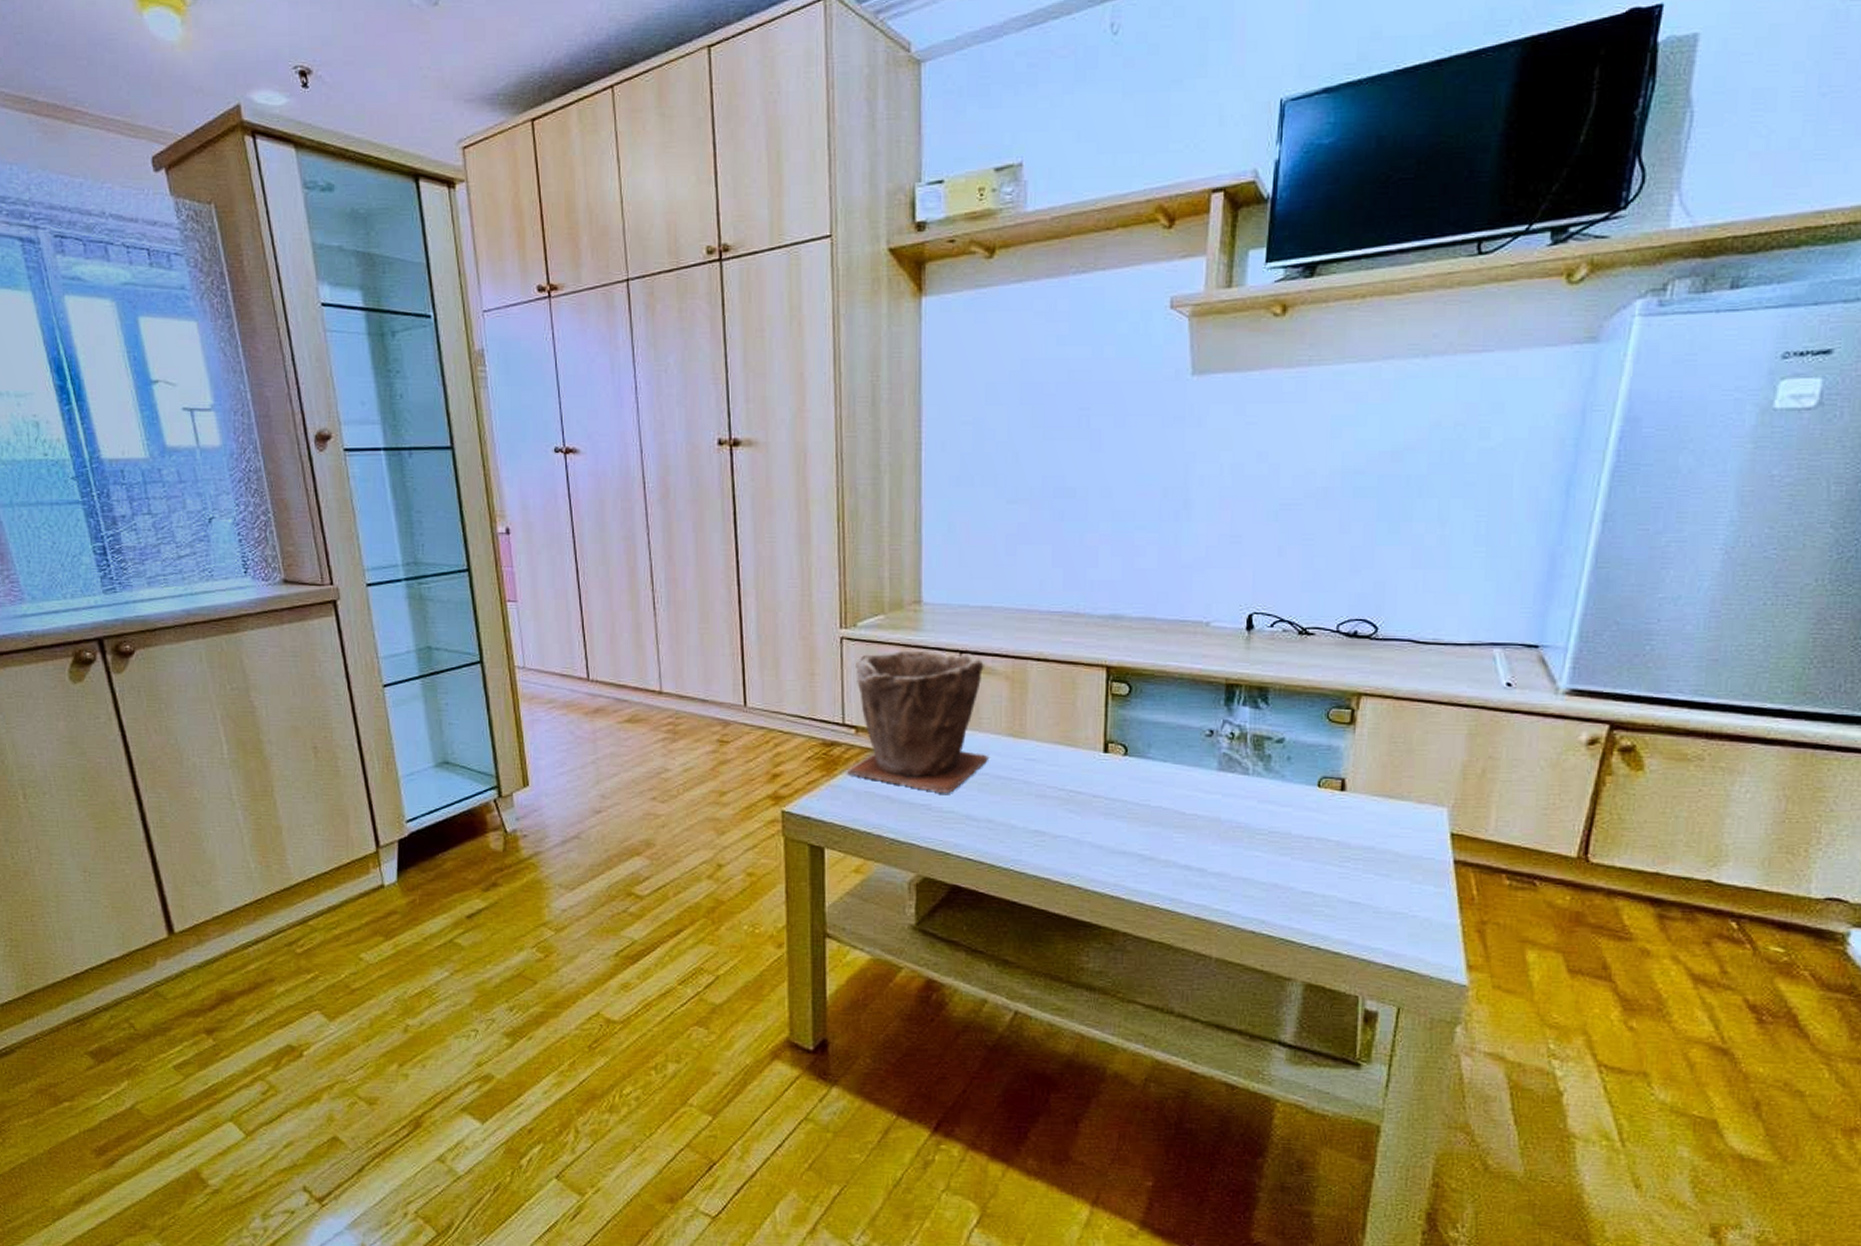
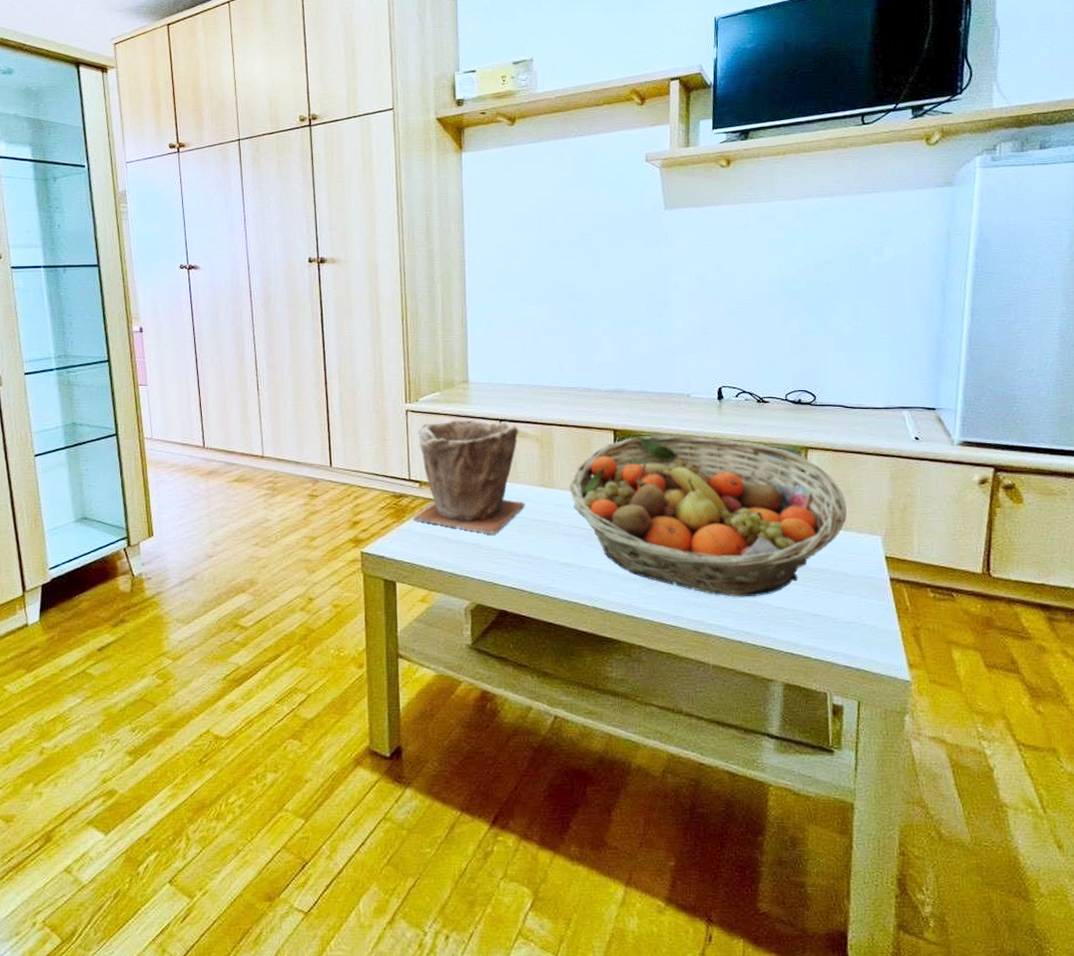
fruit basket: none [1046,674,1406,879] -> present [570,435,847,597]

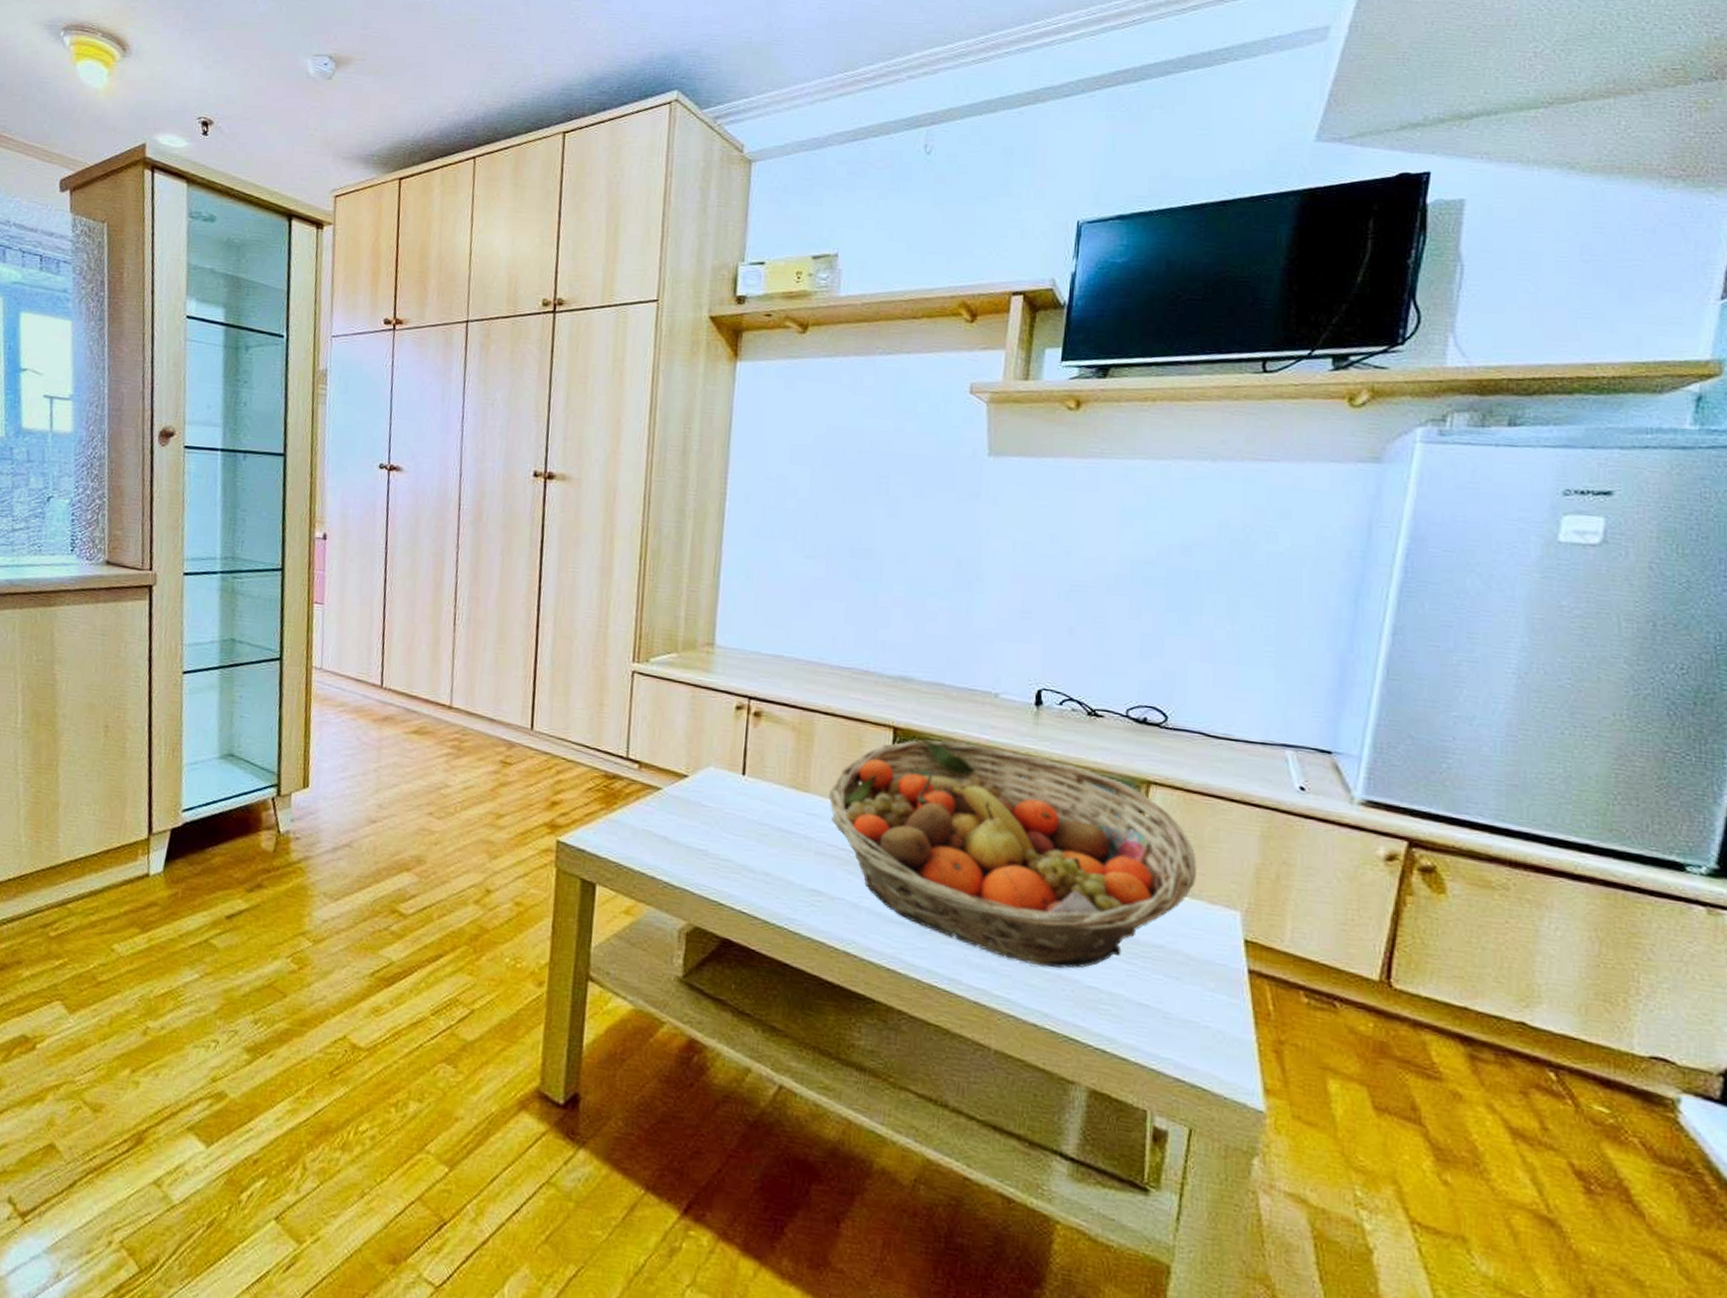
plant pot: present [412,419,525,534] -> none [625,690,772,840]

